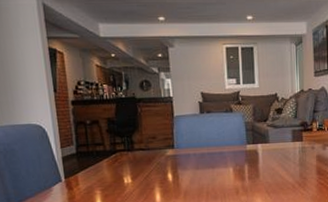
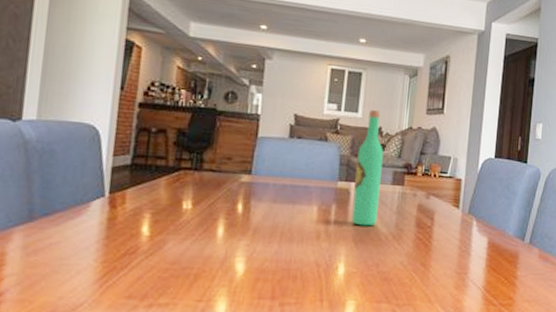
wine bottle: none [259,78,284,179] -> present [351,109,384,226]

